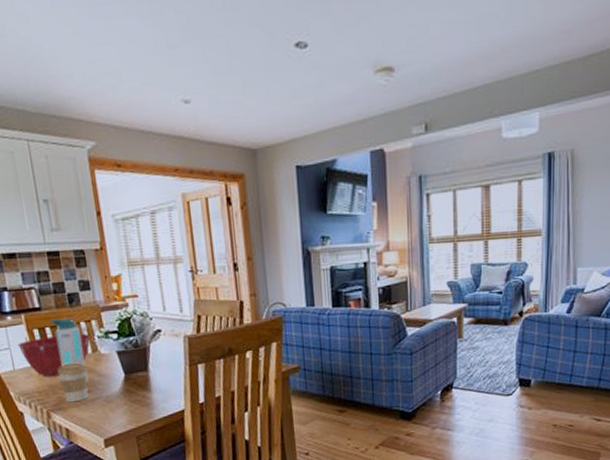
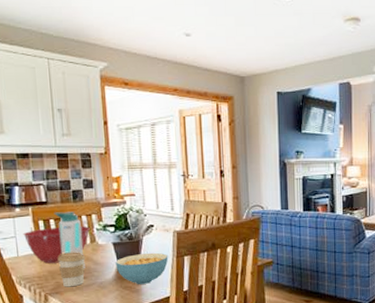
cereal bowl: none [121,361,180,397] -> present [115,252,169,284]

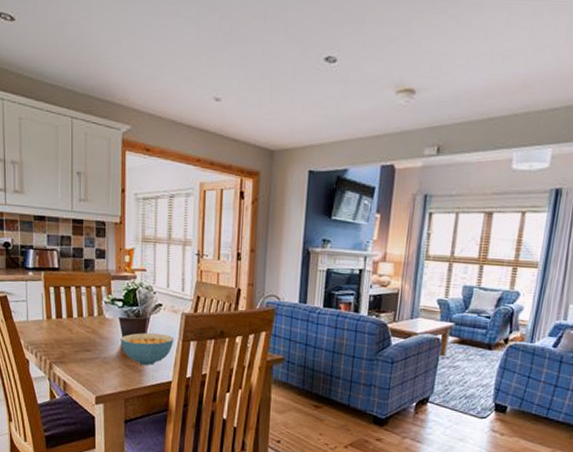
mixing bowl: present [23,226,90,264] -> none [34,295,98,333]
water bottle: present [54,211,85,269] -> none [65,280,91,342]
coffee cup: present [57,252,86,287] -> none [65,322,92,359]

